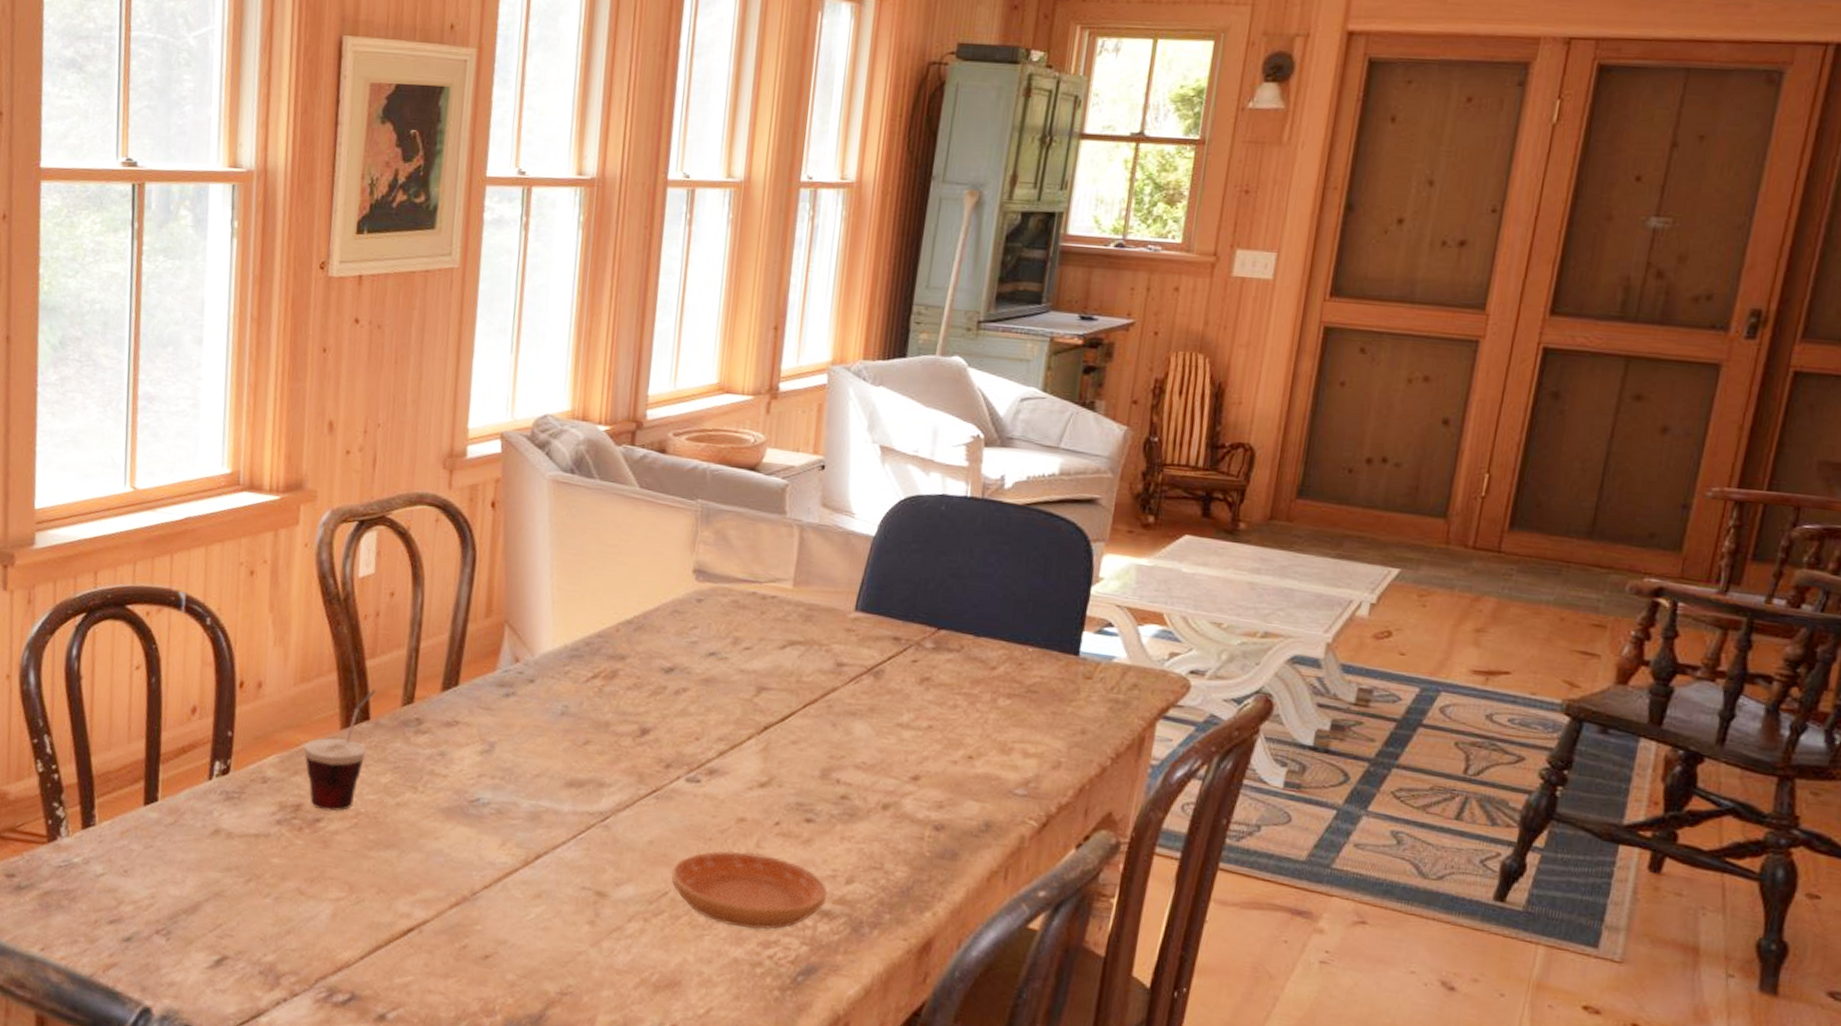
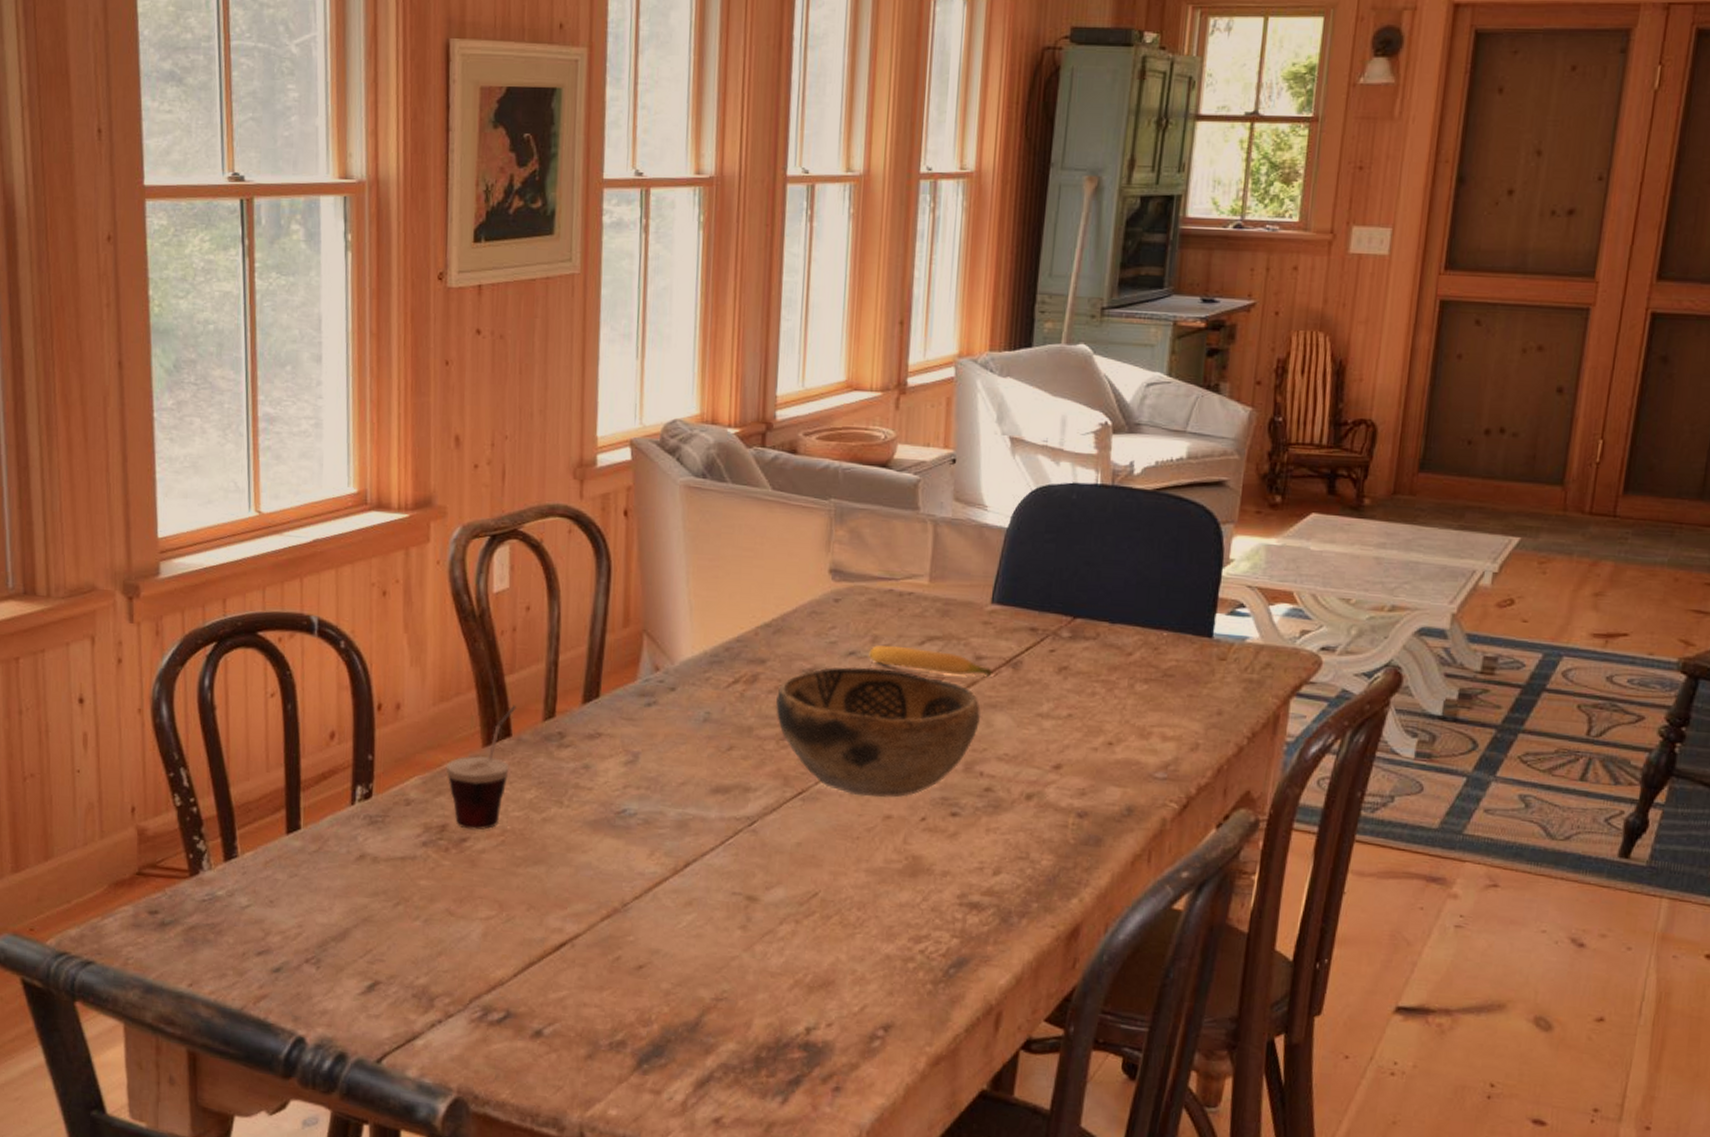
decorative bowl: none [633,666,840,801] -> present [775,666,981,798]
saucer: present [670,850,828,930] -> none [819,848,975,926]
banana: none [729,647,855,684] -> present [869,645,994,677]

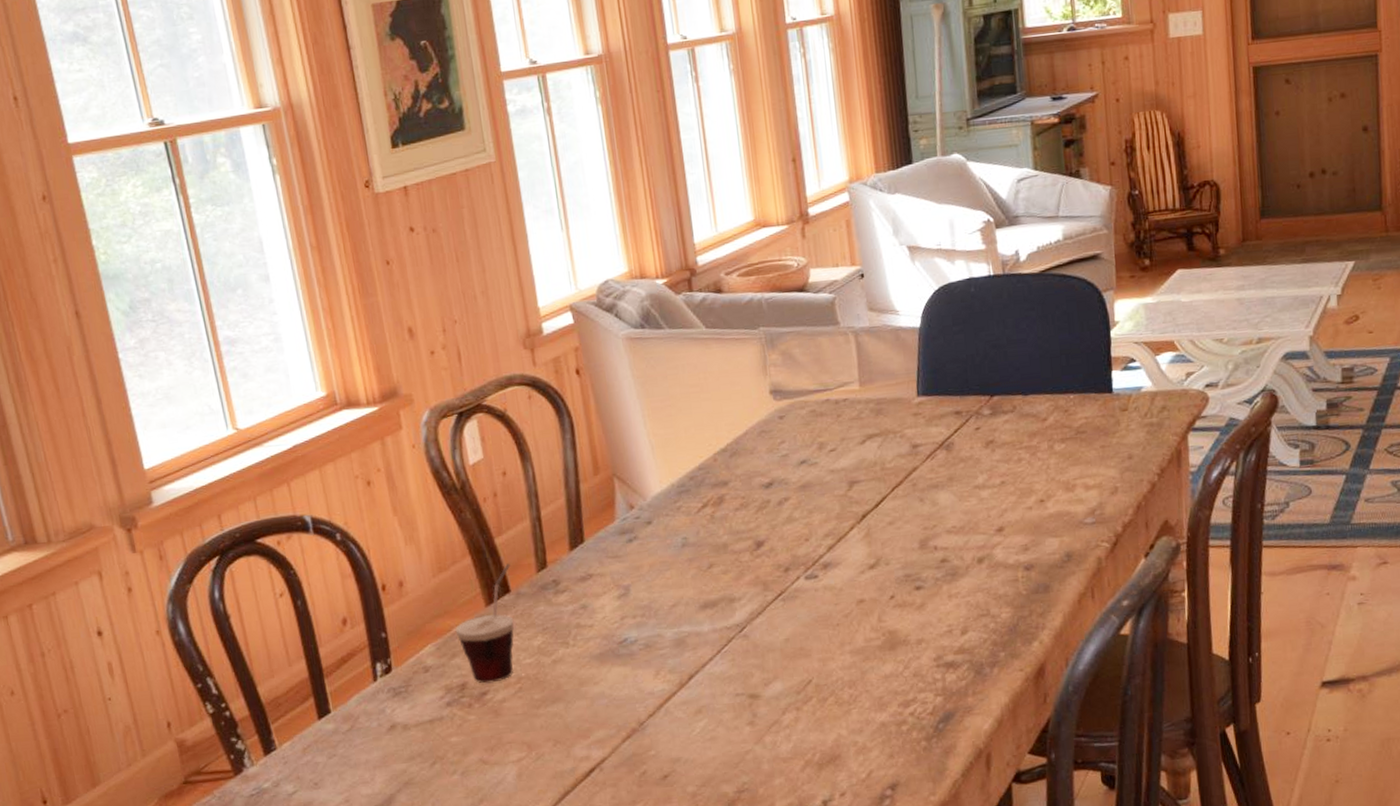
decorative bowl: present [775,666,981,798] -> none [743,469,927,588]
banana: present [869,645,994,677] -> none [818,446,930,468]

